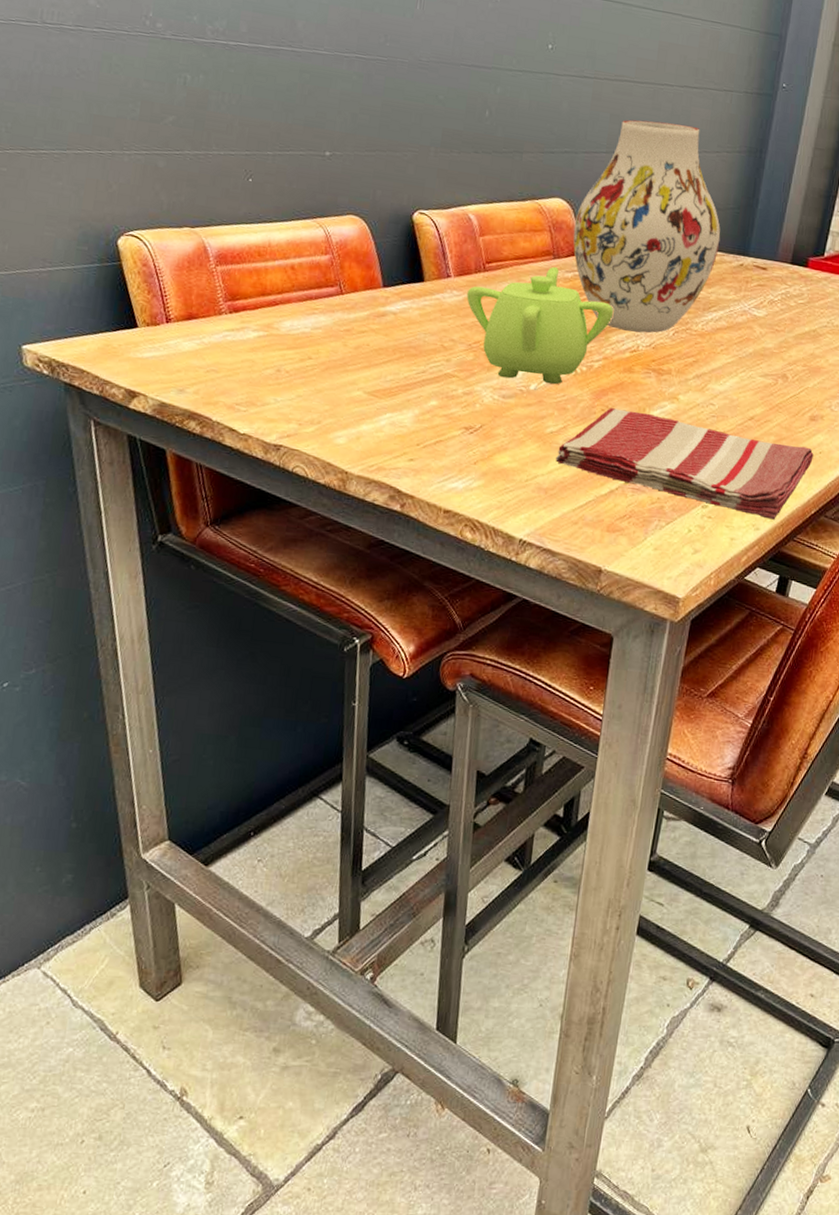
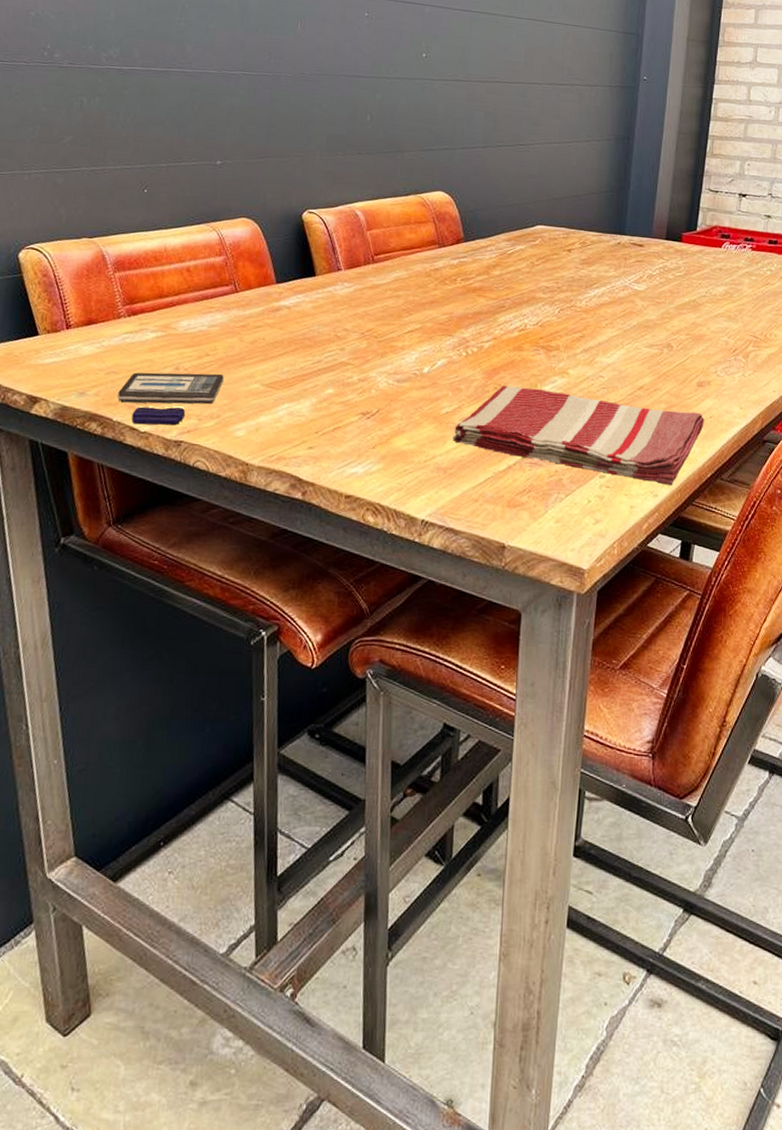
tablet: none [217,372,326,429] -> present [117,372,224,425]
teapot: present [467,267,614,385] -> none [357,255,500,367]
vase: present [573,119,721,334] -> none [456,116,597,313]

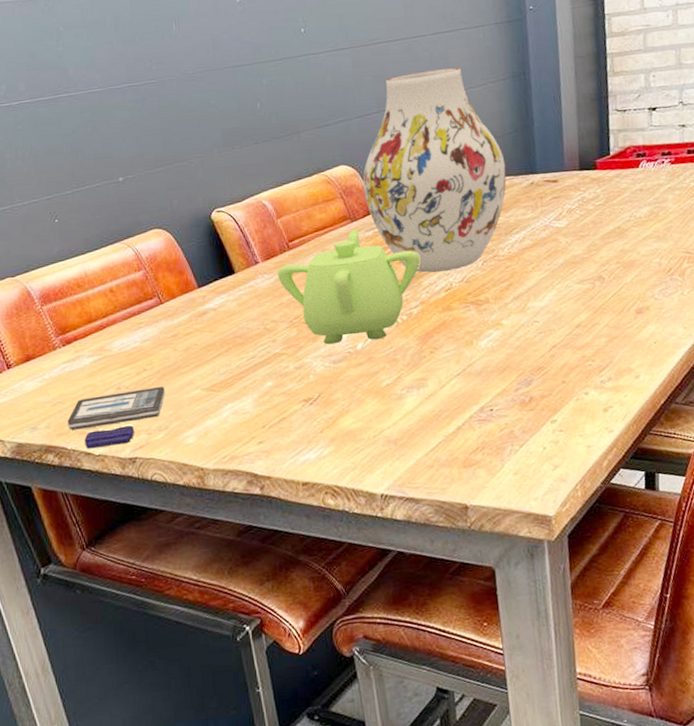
teapot: none [357,255,500,367] -> present [277,230,421,345]
dish towel: present [453,386,704,486] -> none [397,340,650,419]
vase: none [456,116,597,313] -> present [363,67,507,273]

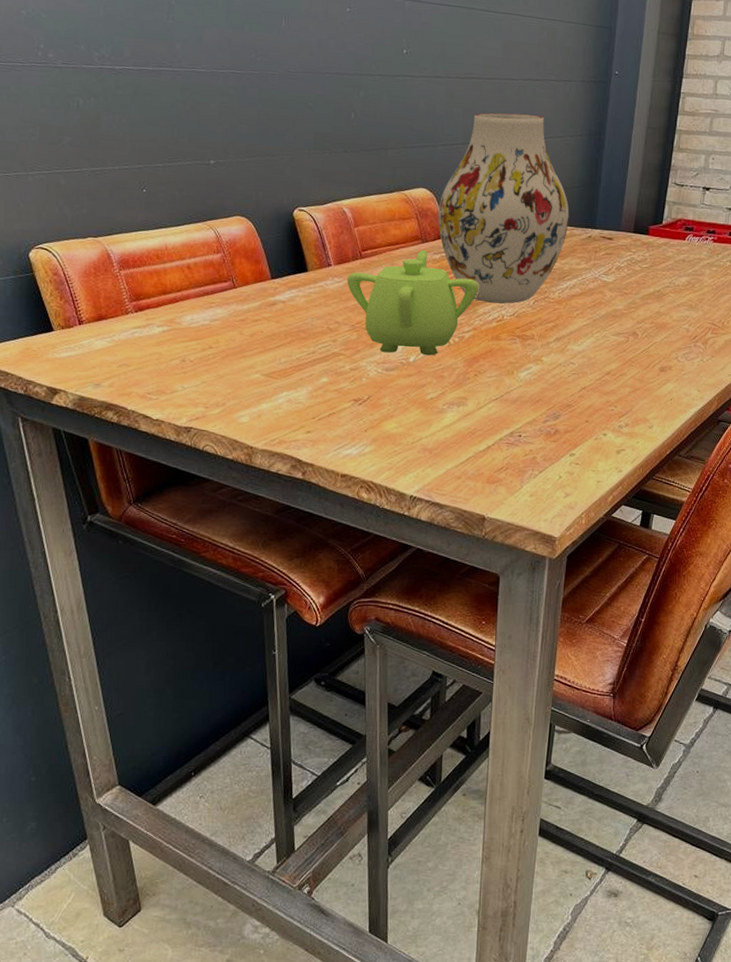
tablet: present [67,386,165,449] -> none [130,364,227,413]

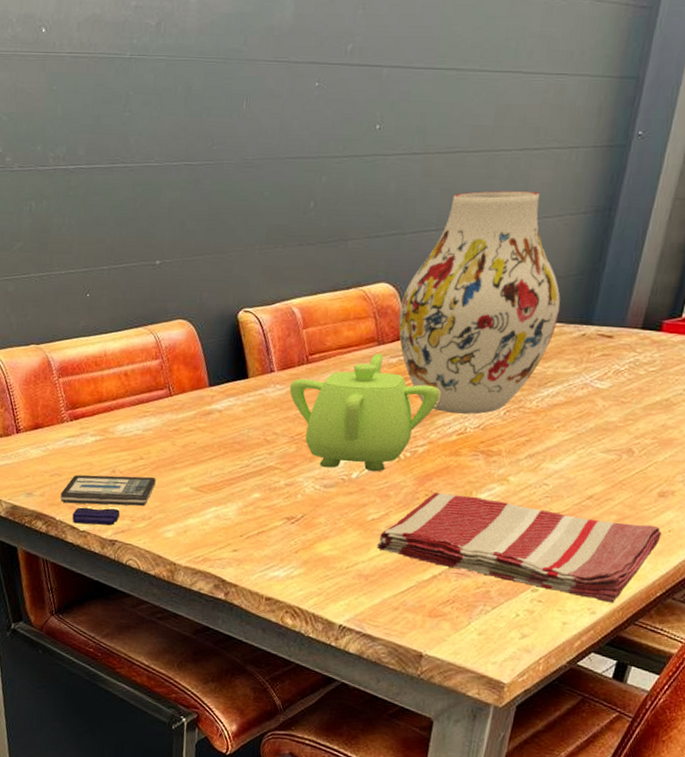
tablet: none [130,364,227,413] -> present [60,475,156,525]
dish towel: none [437,373,665,462] -> present [377,493,662,603]

